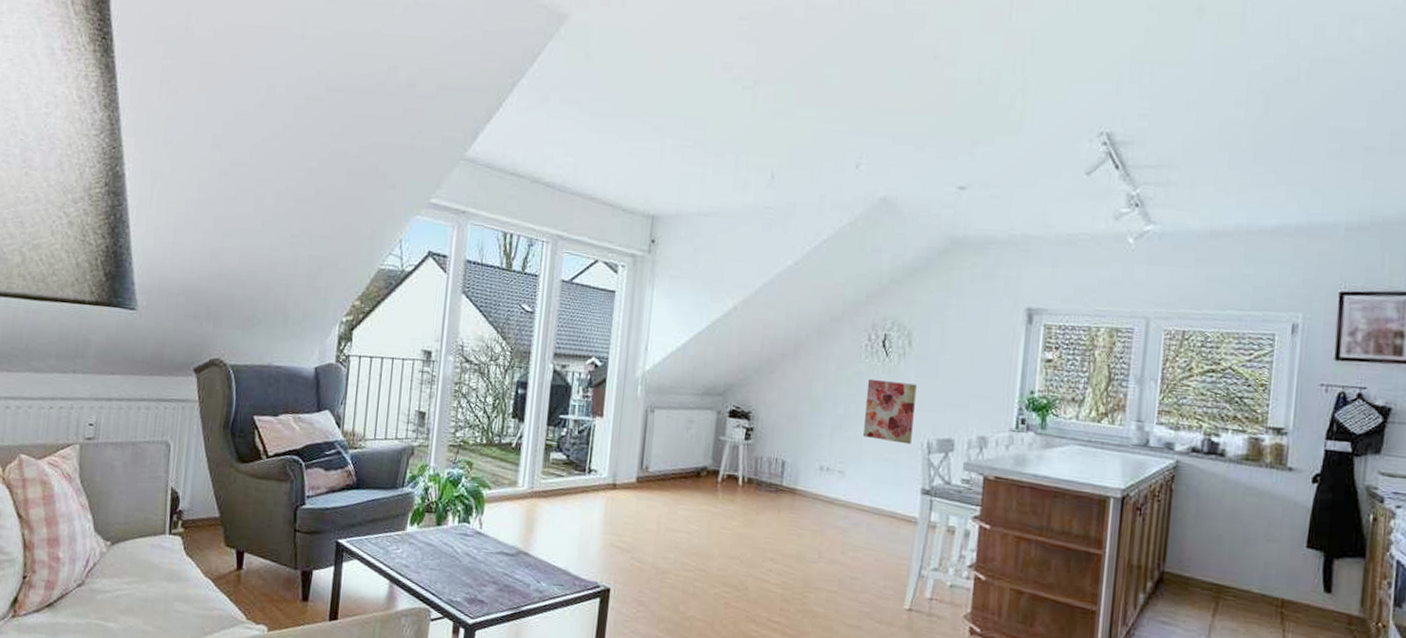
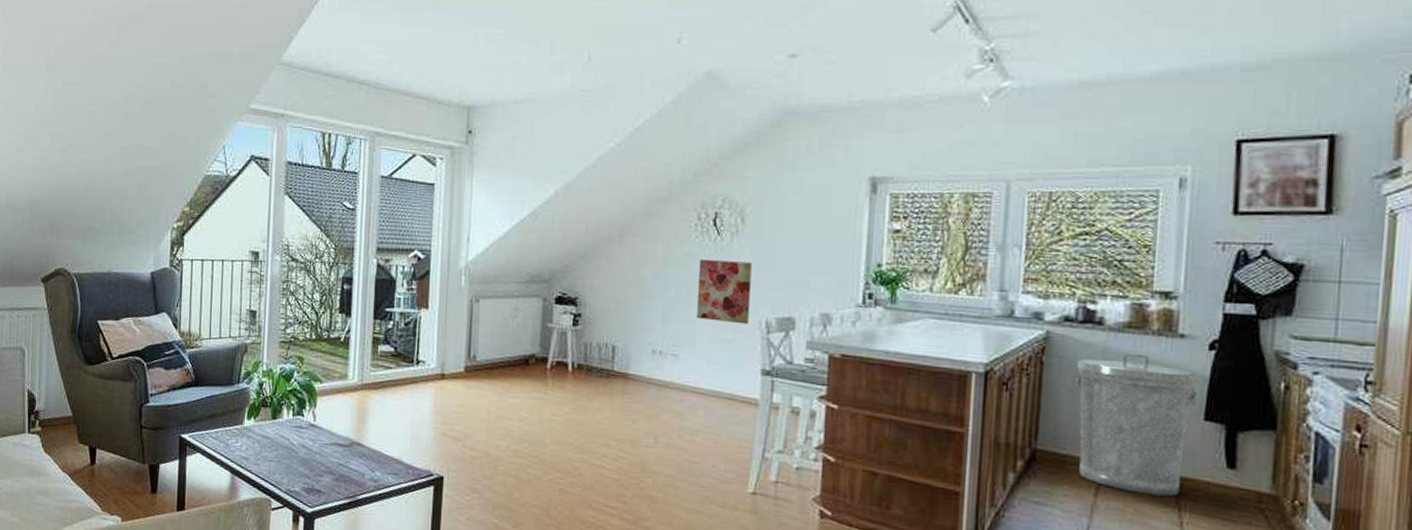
trash can: none [1199,483,1303,618] -> present [1075,353,1199,497]

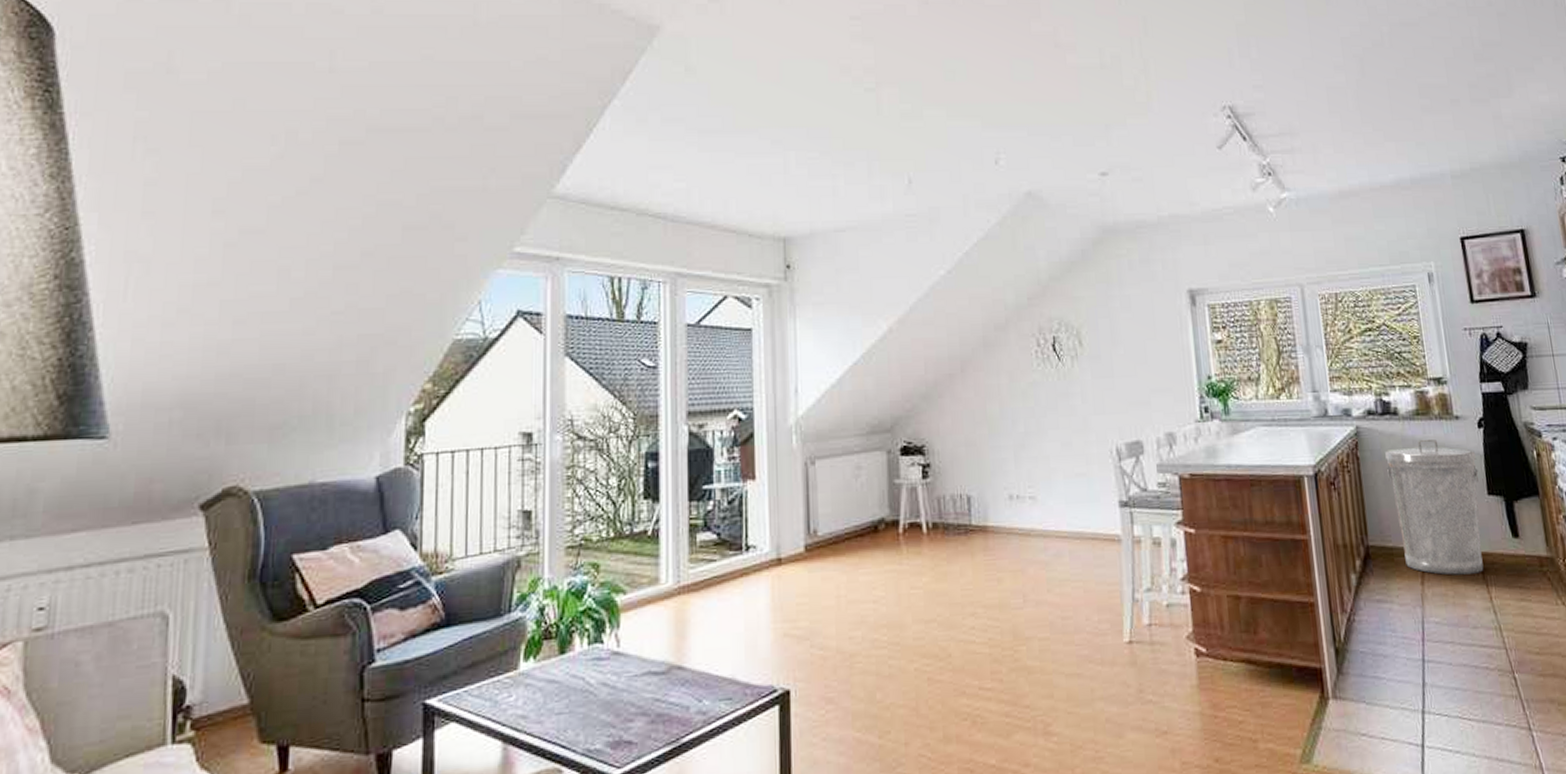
wall art: present [697,260,752,325] -> none [1044,387,1100,455]

